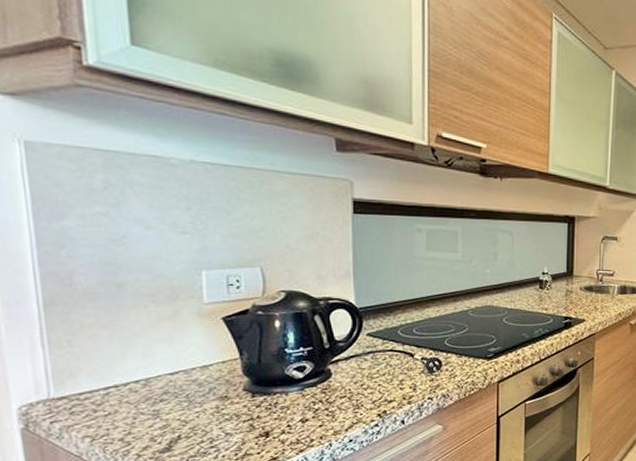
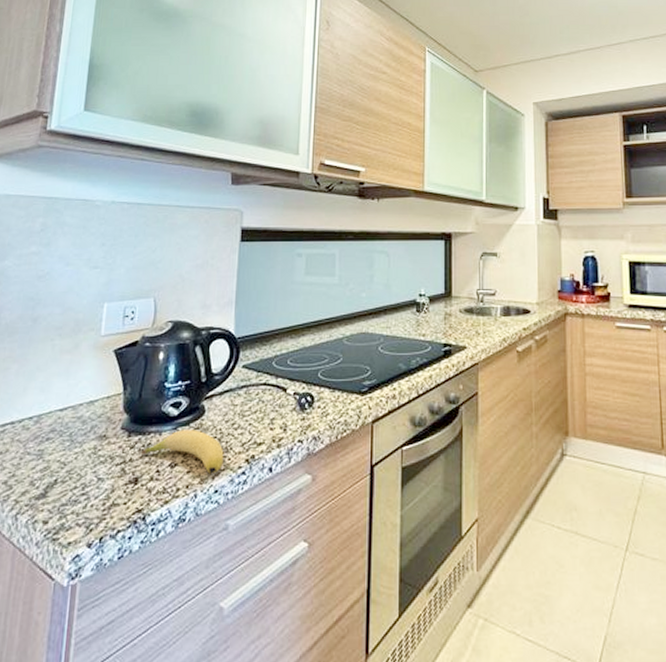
banana: none [268,390,356,427] -> present [140,429,224,474]

